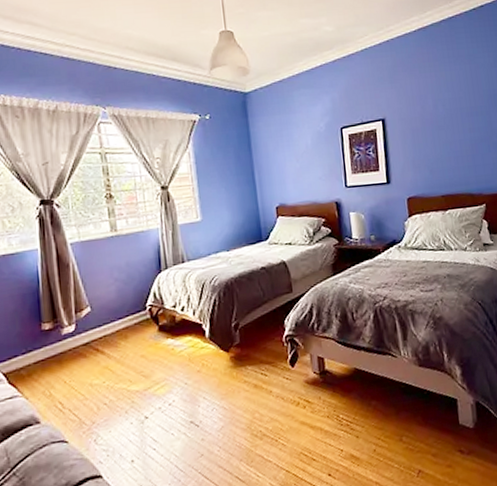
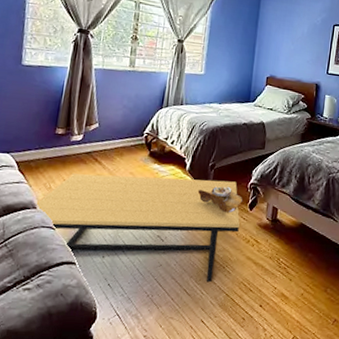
coffee table: none [36,338,284,465] -> present [34,173,240,283]
soup bowl: none [225,346,280,377] -> present [197,186,243,213]

